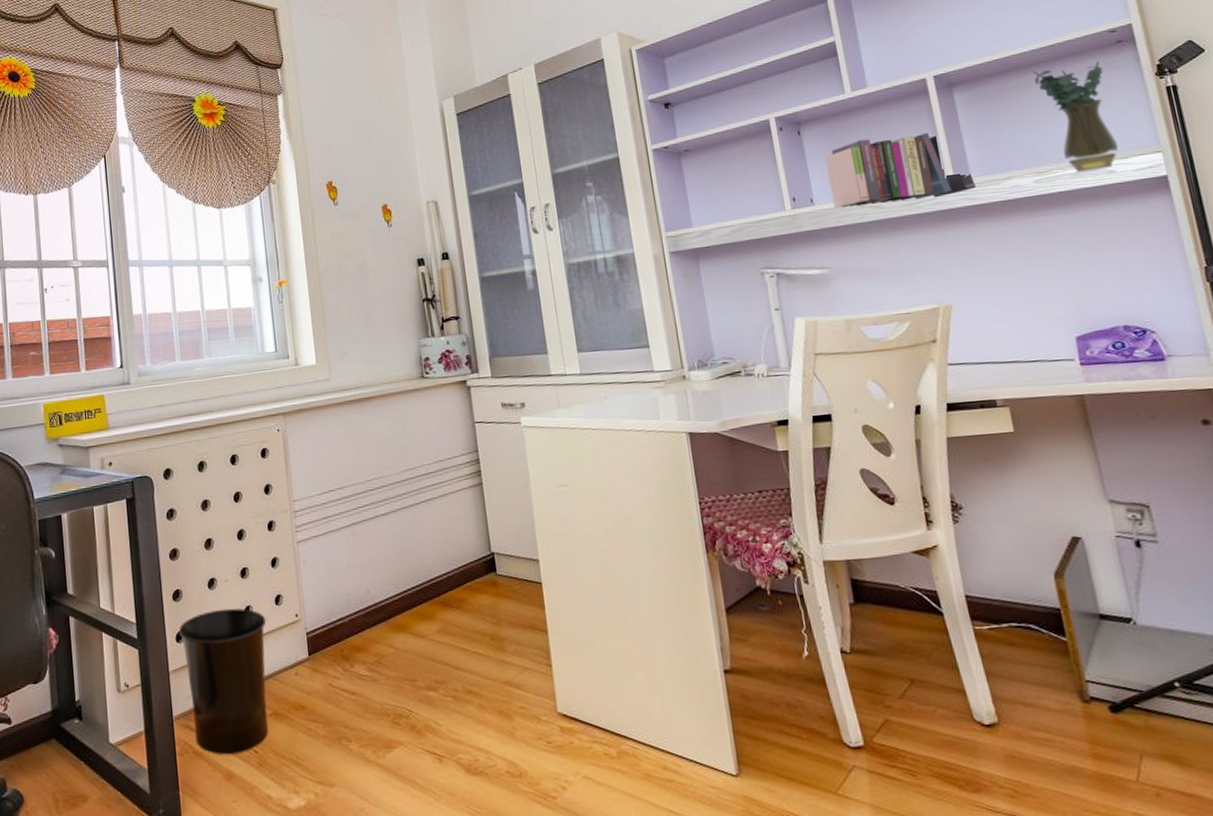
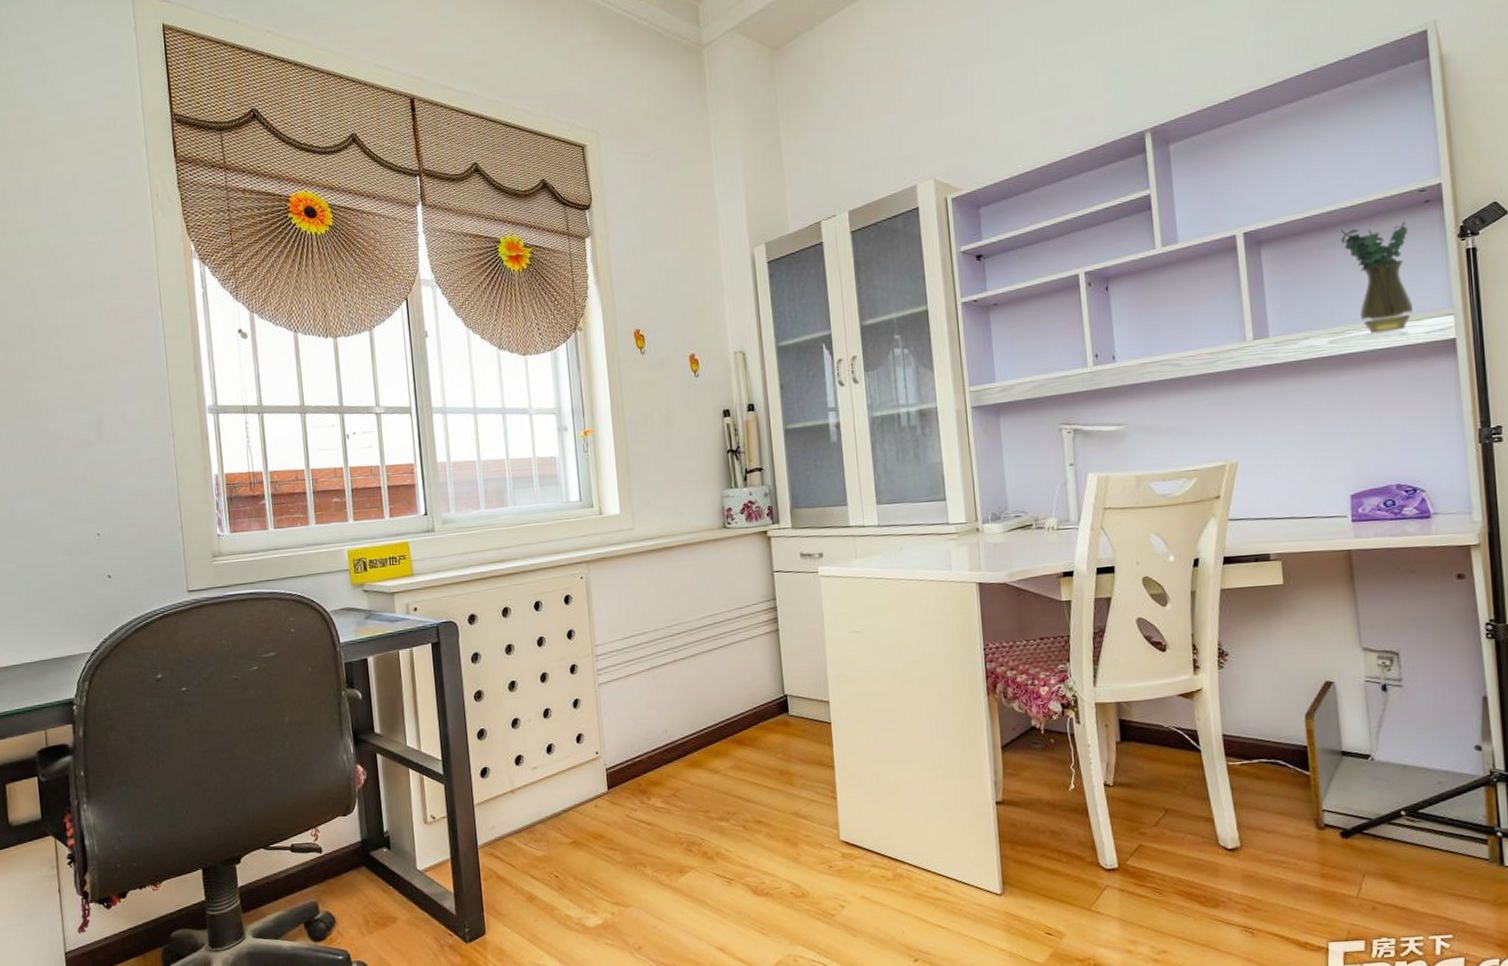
waste bin: present [178,608,268,754] -> none [483,746,568,879]
books: present [825,132,977,209] -> none [1130,290,1274,366]

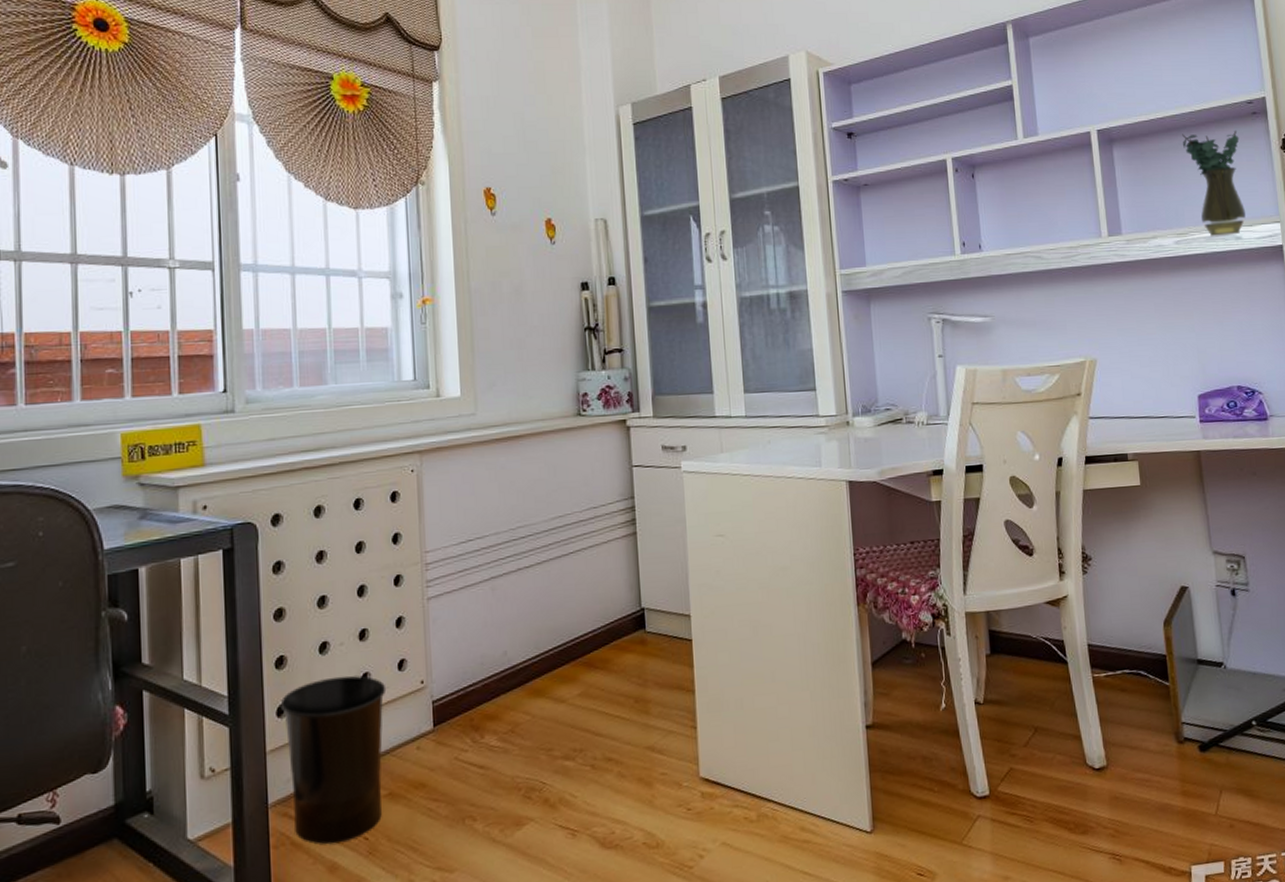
waste bin: none [483,746,568,879] -> present [280,675,387,844]

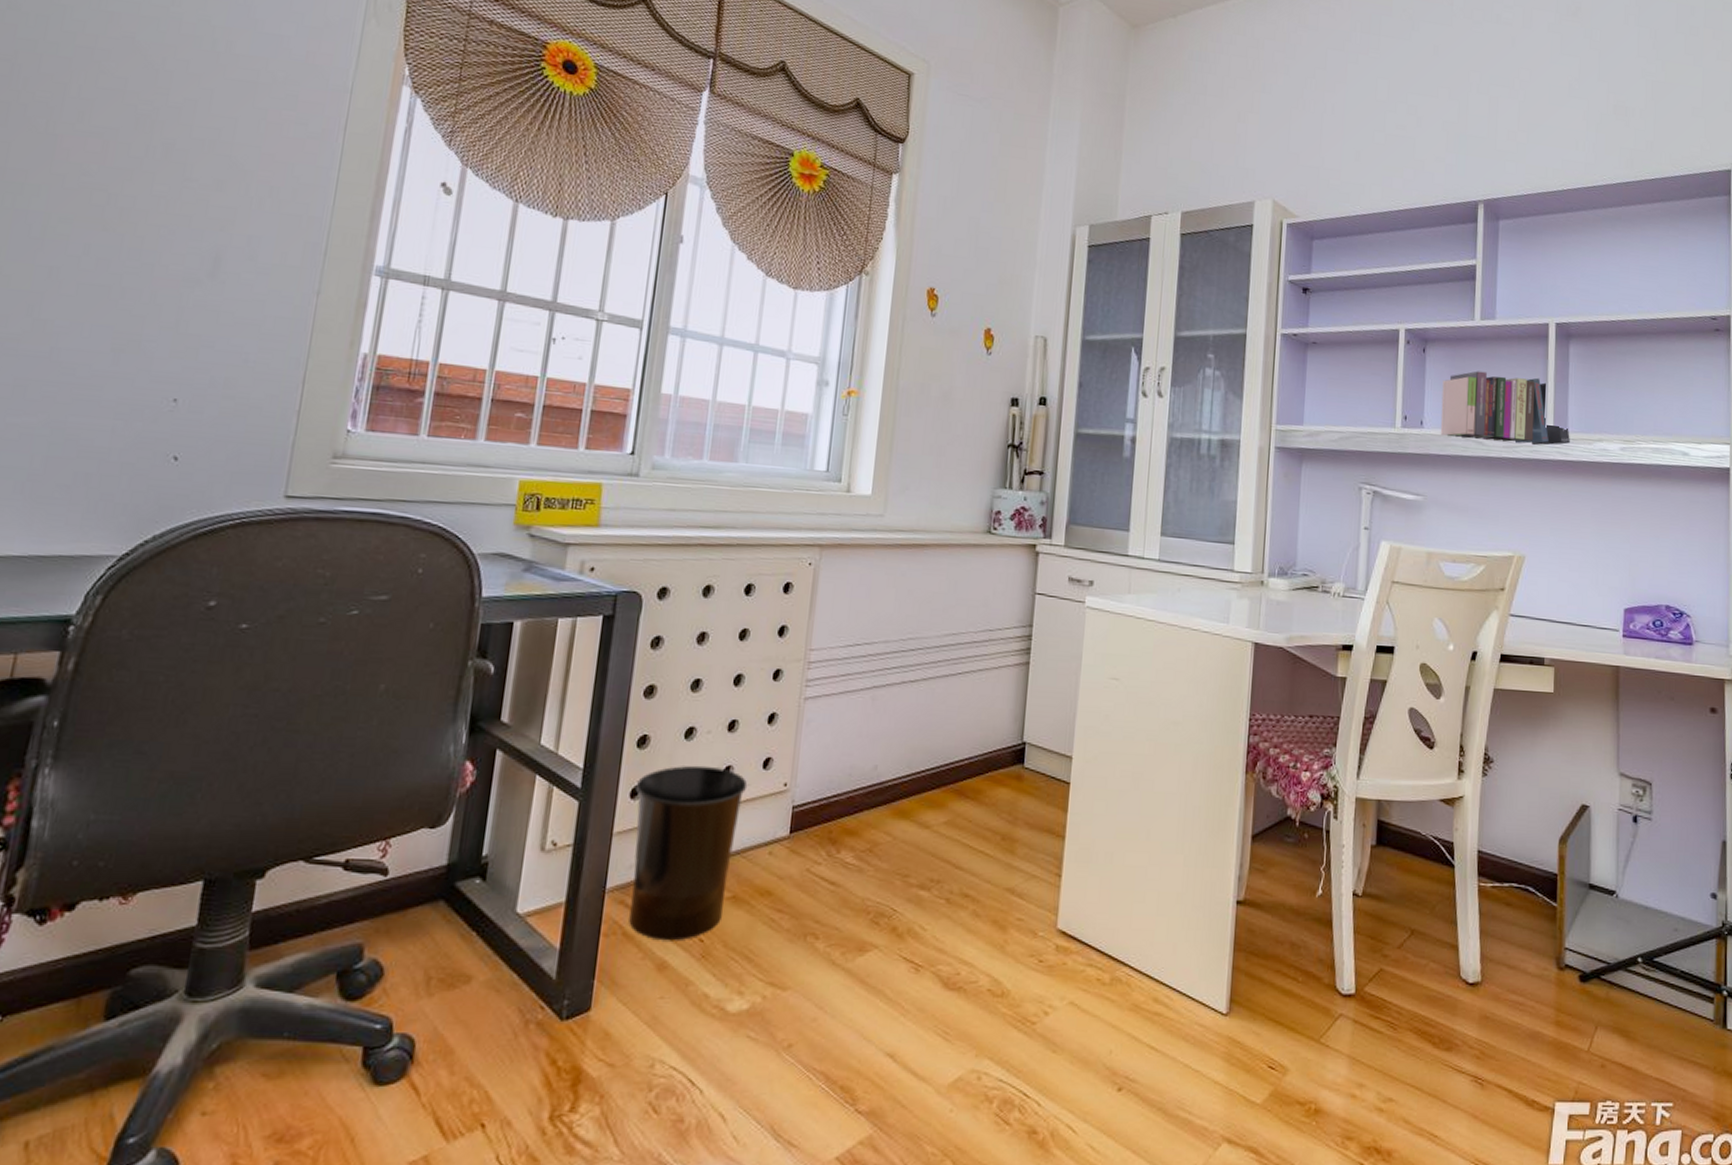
books: none [995,186,1127,257] -> present [1440,371,1571,446]
vase: present [1182,131,1246,237] -> none [1641,340,1699,451]

